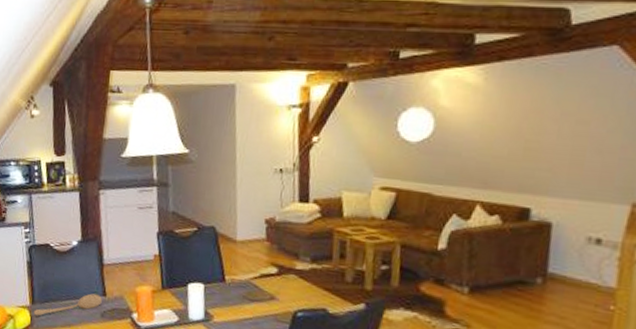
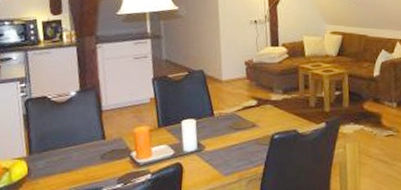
spoon: present [33,293,102,316] -> none [31,138,102,166]

